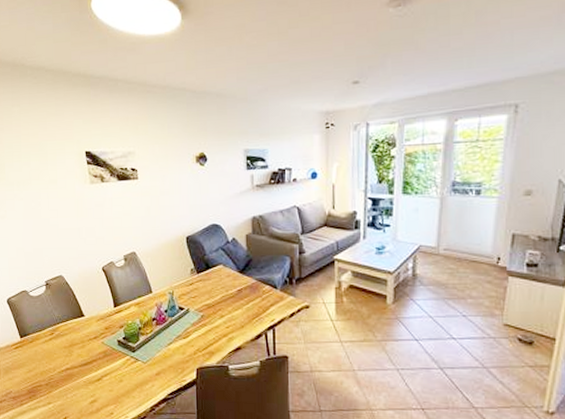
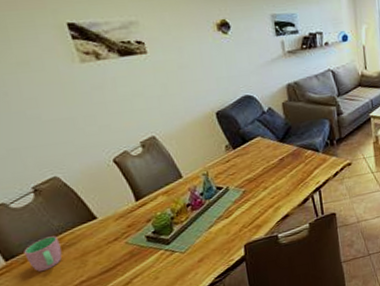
cup: none [33,324,57,353] -> present [23,236,63,272]

